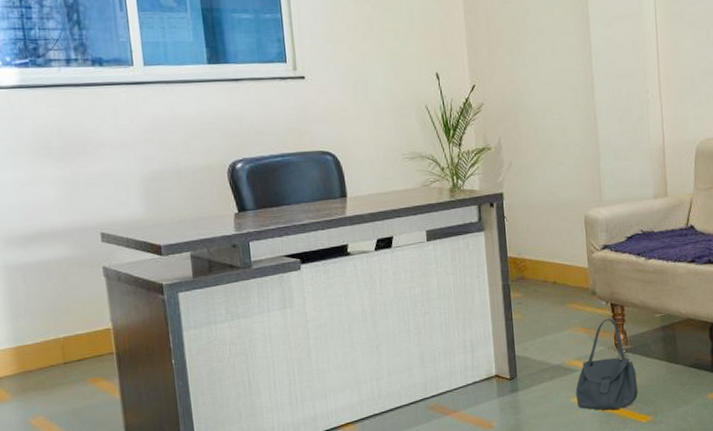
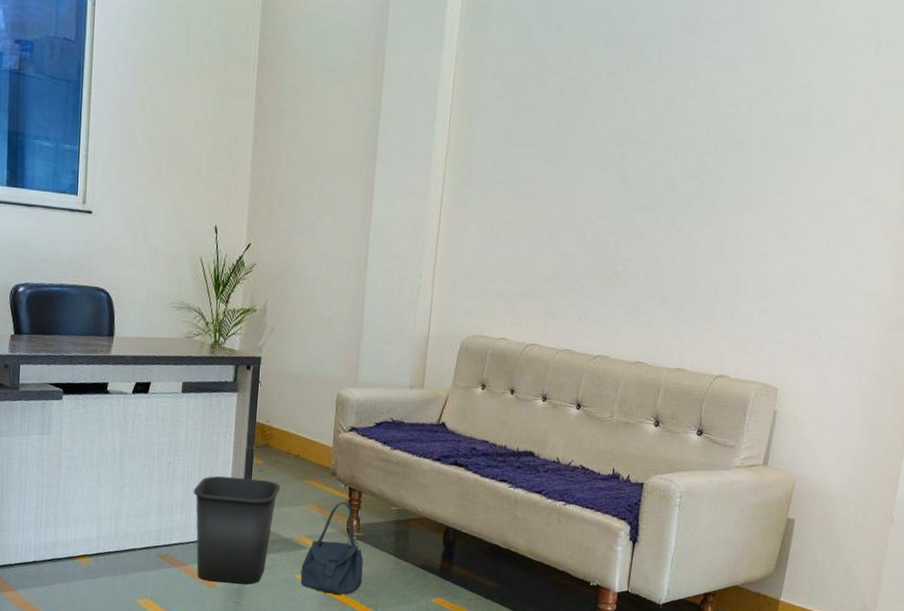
waste bin: none [454,312,543,423] -> present [193,475,281,585]

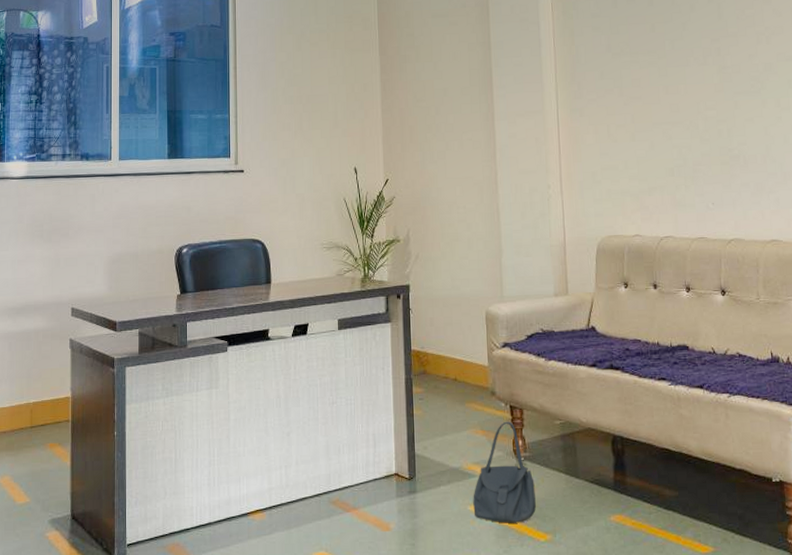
waste bin: present [193,475,281,585] -> none [358,408,443,524]

